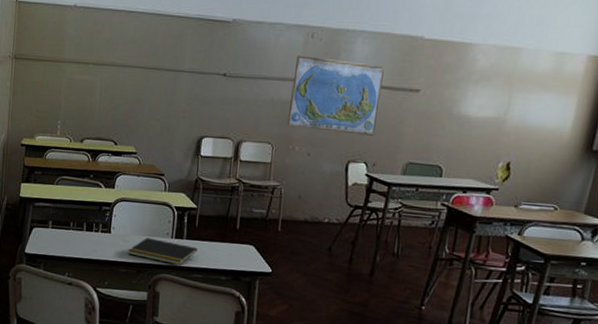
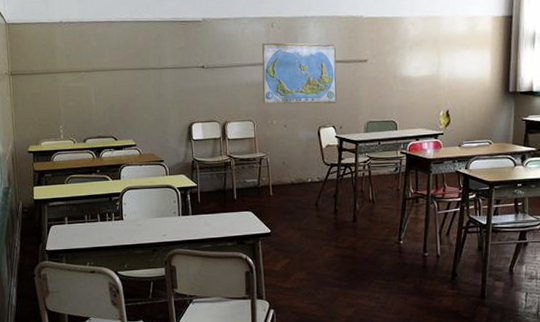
notepad: present [127,238,198,266] -> none [141,219,203,240]

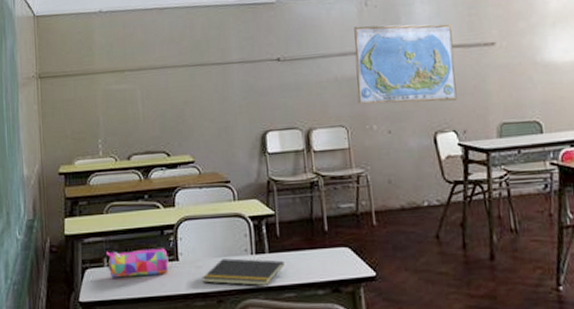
pencil case: none [66,210,116,233] -> present [105,248,169,278]
notepad: none [141,219,203,240] -> present [202,258,284,287]

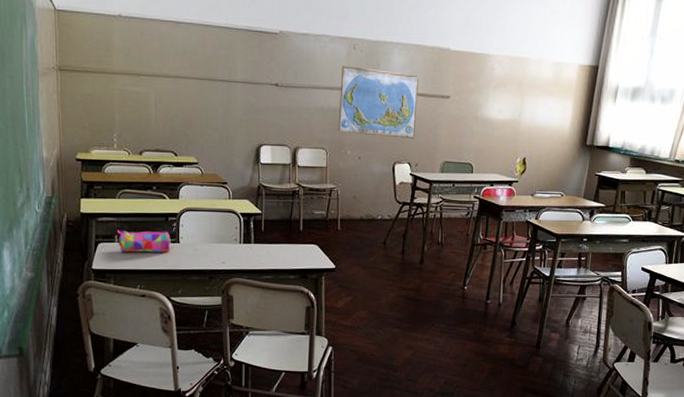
notepad: present [202,258,284,287] -> none [198,245,266,269]

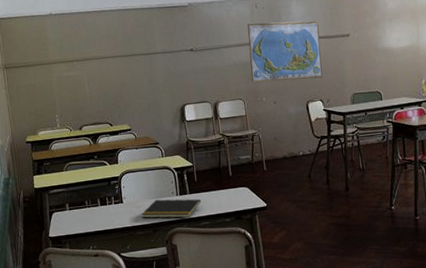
pencil case: present [116,230,171,253] -> none [67,194,116,218]
notepad: none [198,245,266,269] -> present [141,199,201,218]

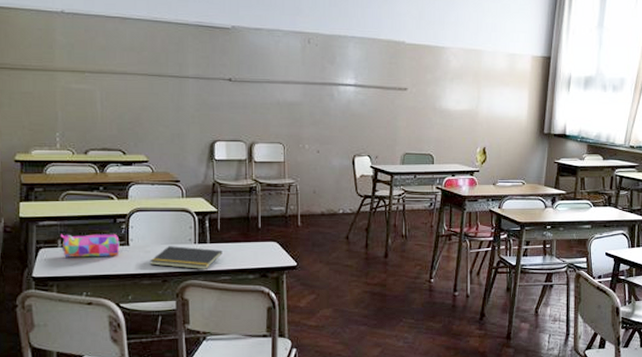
pencil case: none [67,194,116,218] -> present [60,234,120,258]
world map: present [247,21,323,83] -> none [295,60,376,131]

